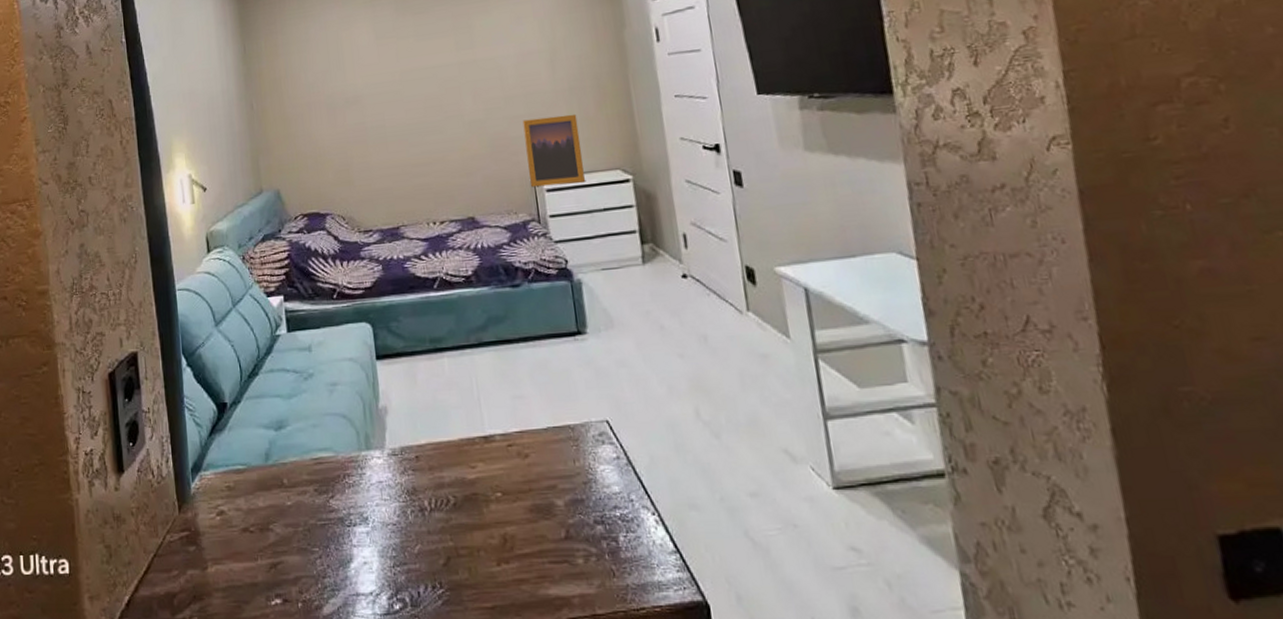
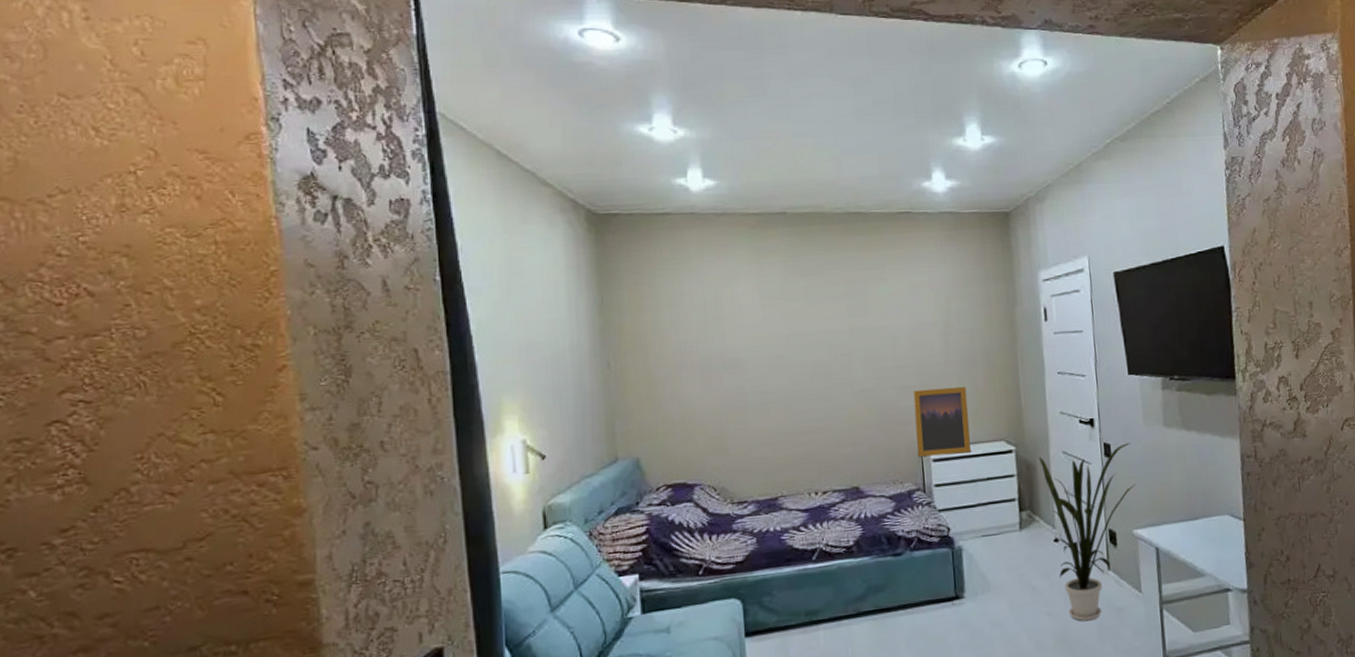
house plant: none [659,170,774,367] -> present [1039,443,1135,622]

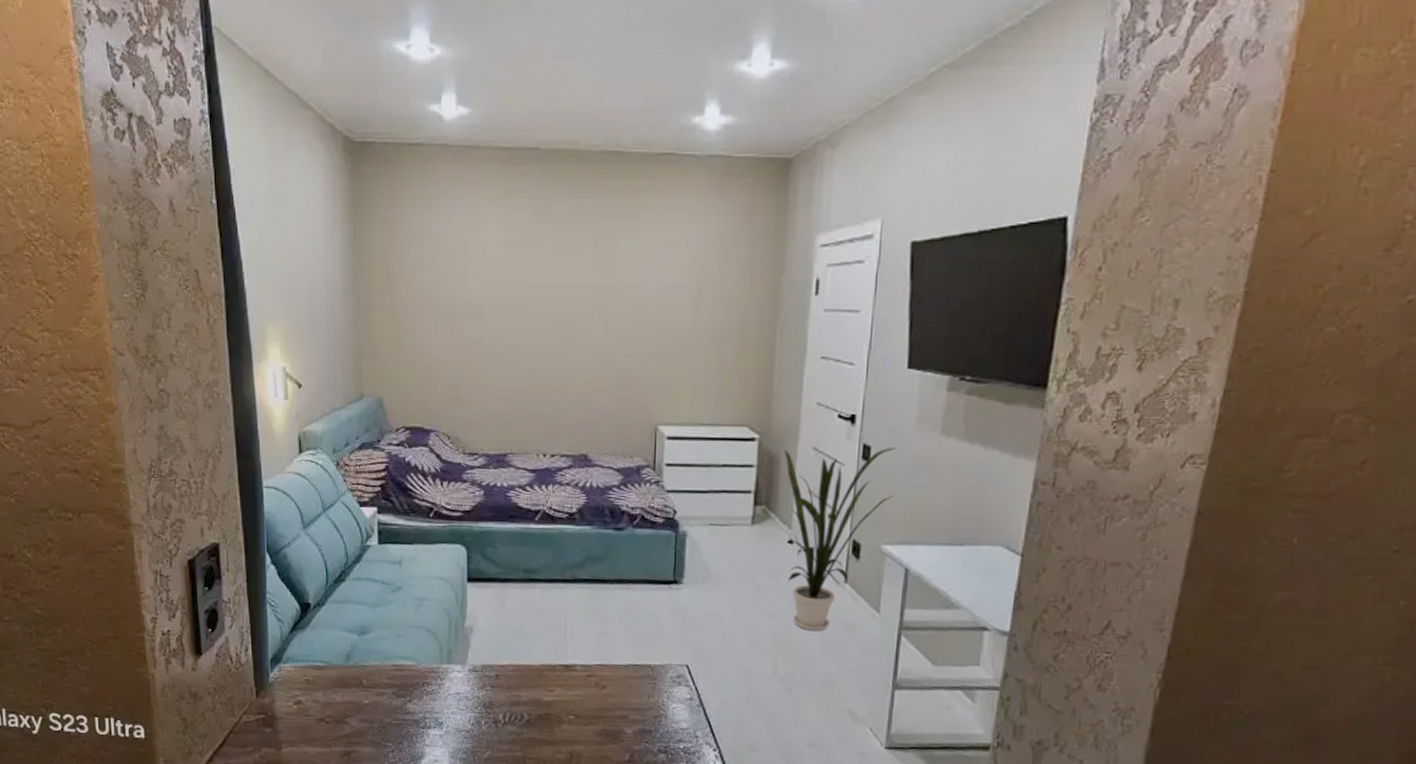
picture frame: present [913,386,971,458] -> none [651,360,713,434]

